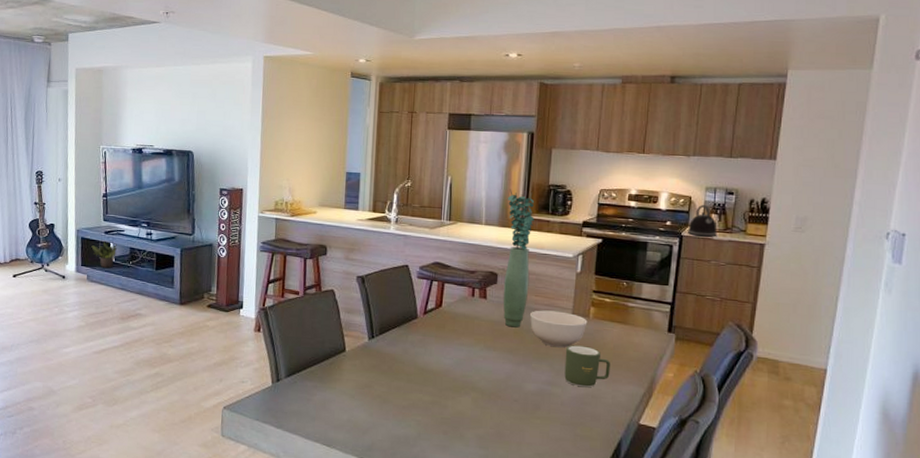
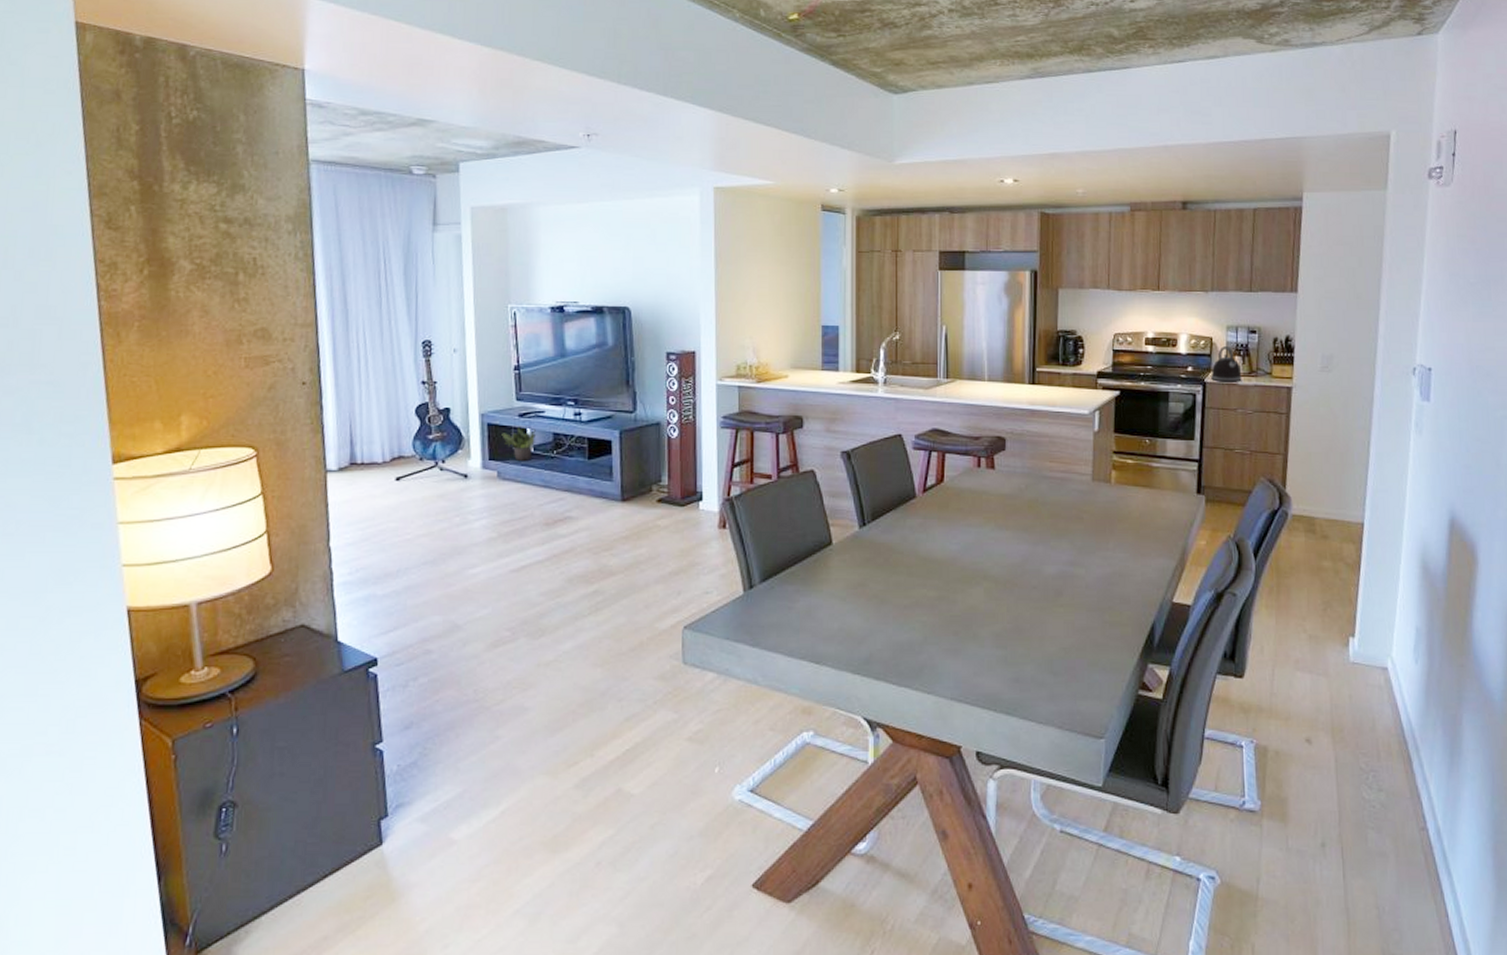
vase: present [502,189,534,328] -> none [1011,337,1043,501]
bowl: present [529,310,588,348] -> none [1044,478,1109,521]
mug: present [564,345,610,388] -> none [1087,516,1137,565]

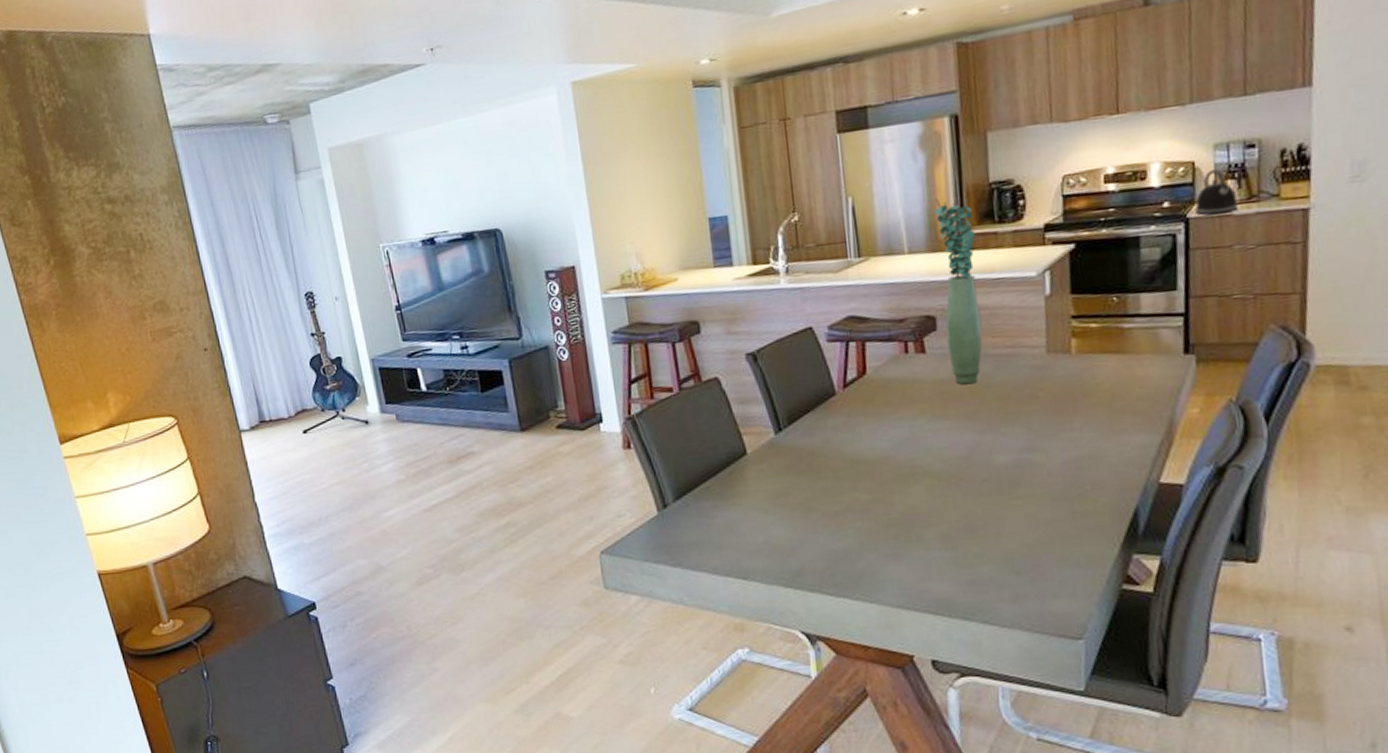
potted plant: present [502,427,536,461] -> none [394,367,427,402]
vase: none [1011,337,1043,501] -> present [933,198,983,385]

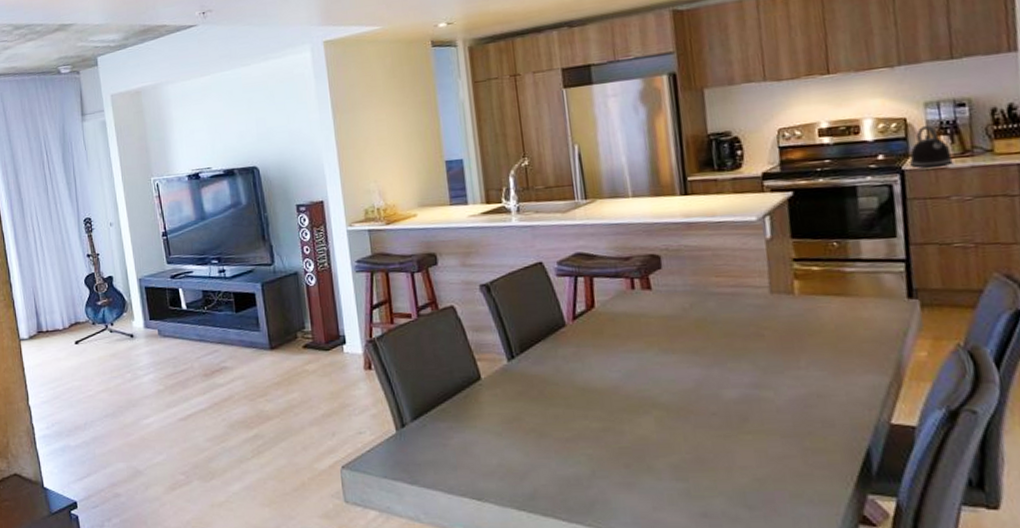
vase: present [933,198,983,385] -> none [655,147,707,321]

